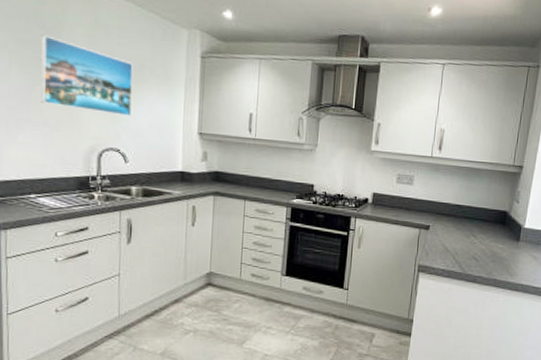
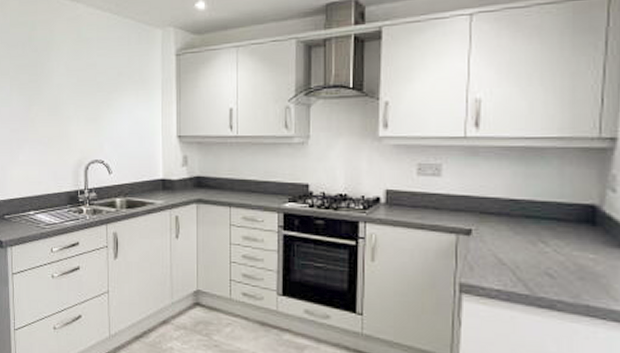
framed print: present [40,35,133,116] -> none [34,57,112,126]

